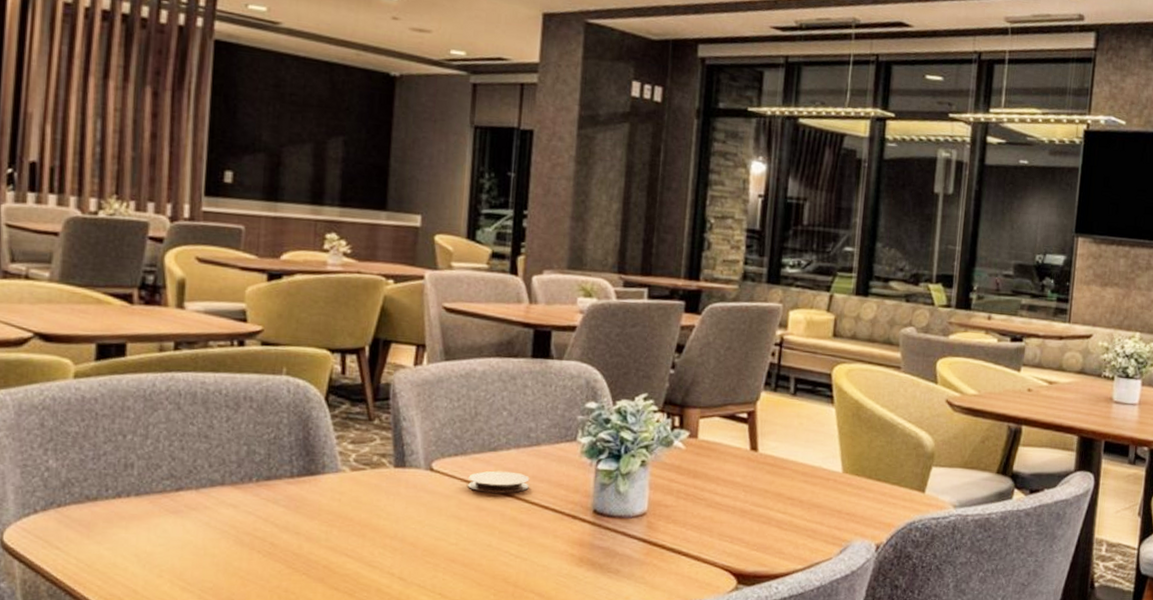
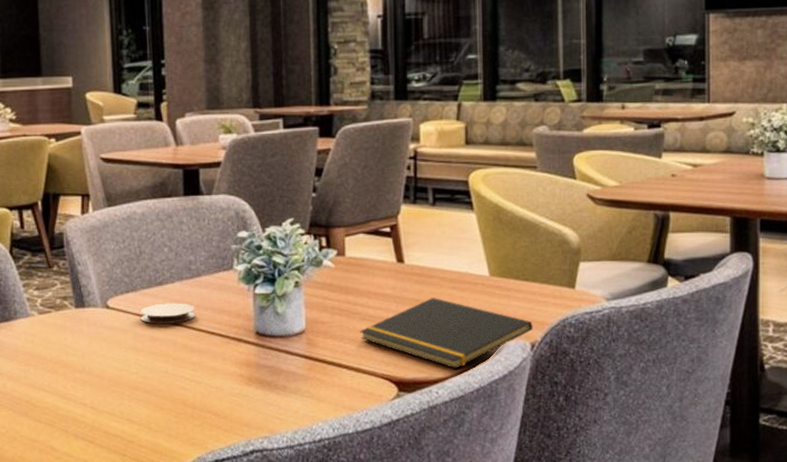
notepad: none [704,489,881,565] -> present [359,297,534,369]

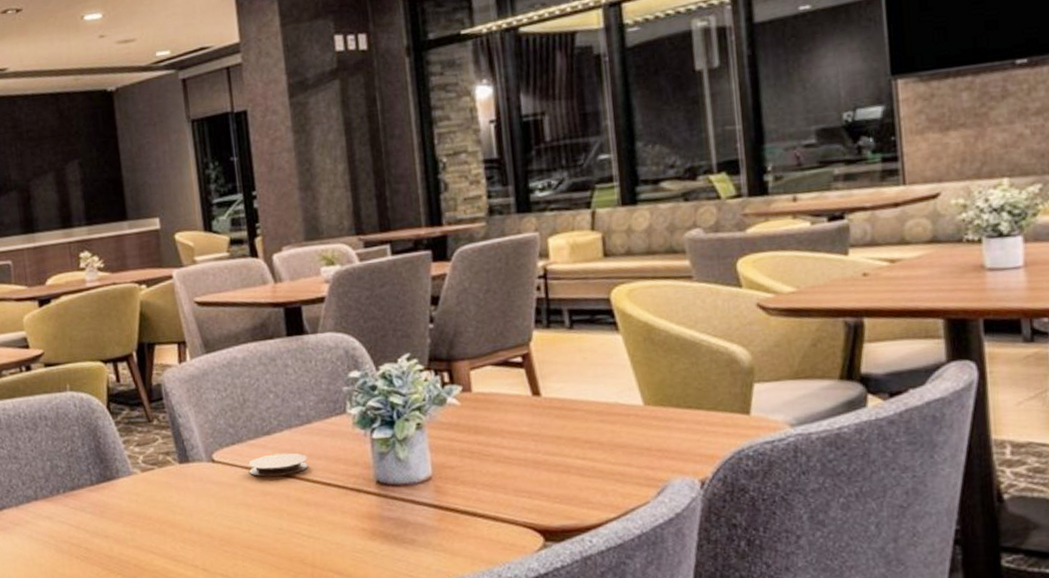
notepad: present [359,297,534,369] -> none [494,432,703,514]

